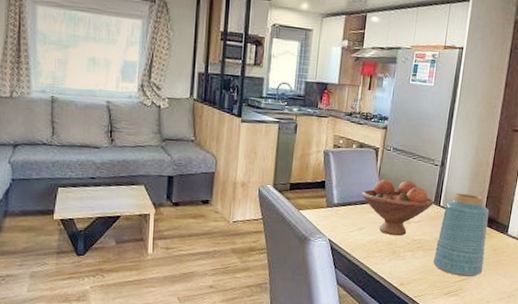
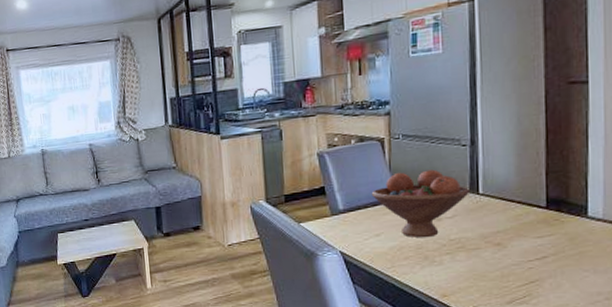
vase: present [433,193,489,277] -> none [482,173,559,279]

